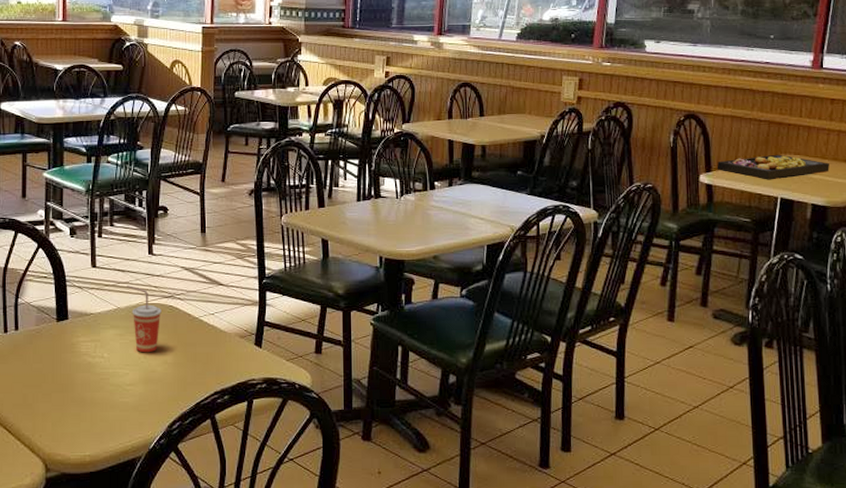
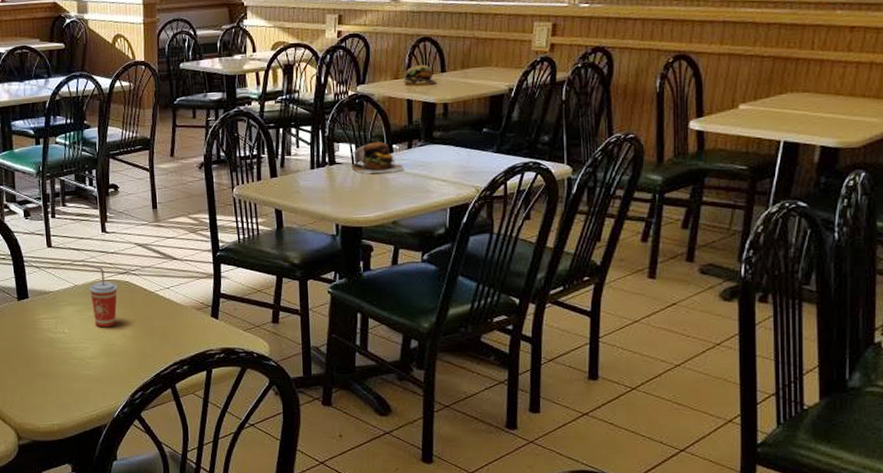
burger: none [395,178,445,209] -> present [351,142,405,175]
burger: none [446,108,477,127] -> present [404,65,438,85]
food tray: present [717,154,830,180] -> none [710,93,844,123]

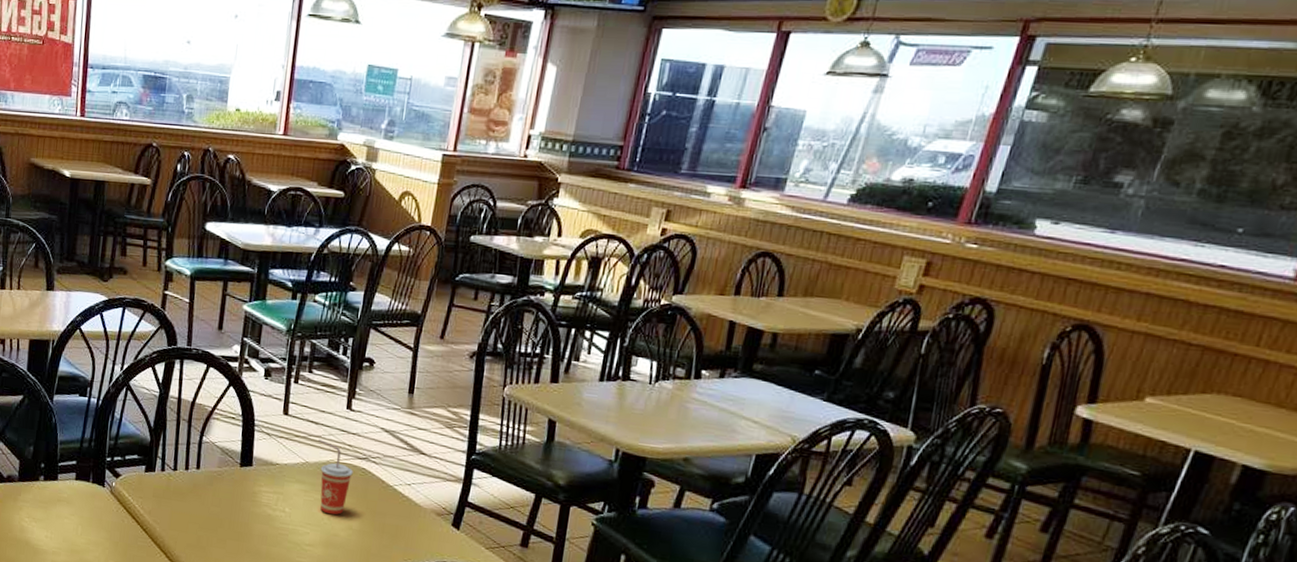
burger: present [351,142,405,175] -> none [647,363,711,403]
burger: present [404,65,438,85] -> none [730,283,771,309]

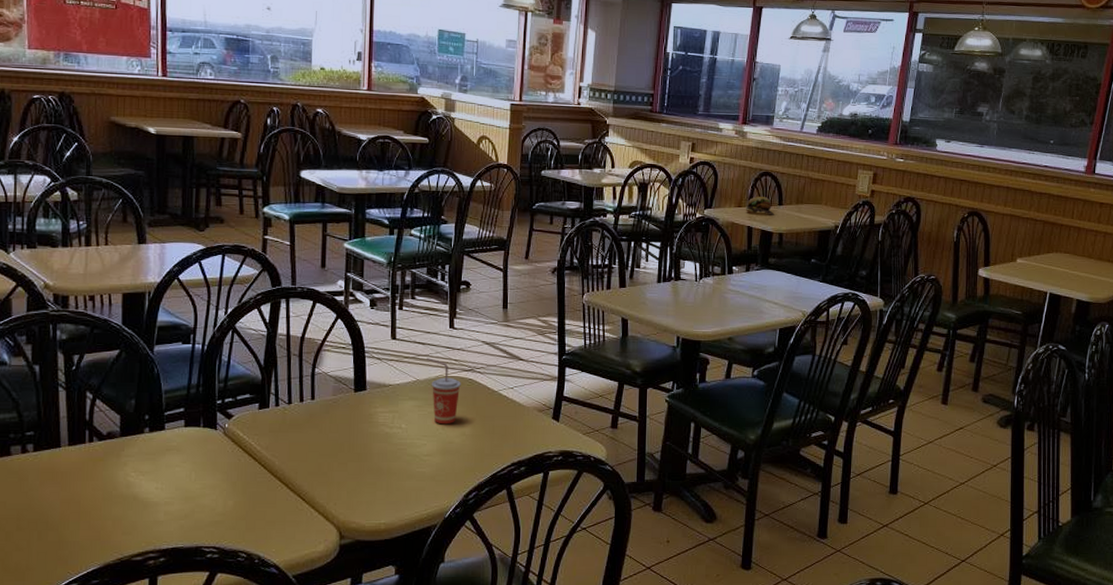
burger: none [730,283,771,309] -> present [746,196,775,215]

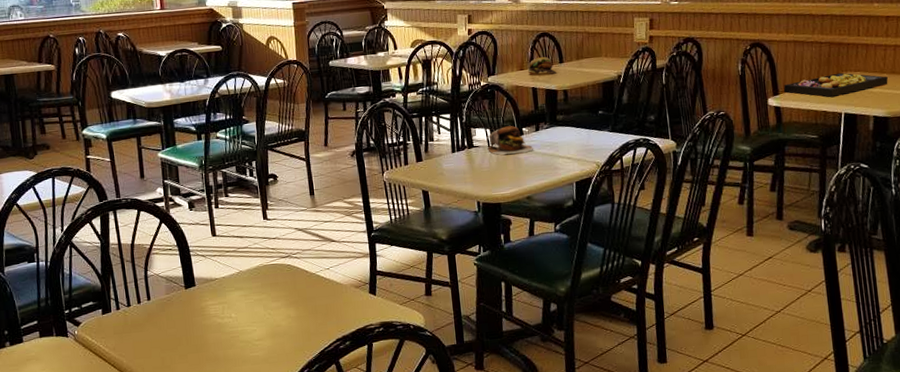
beverage cup: present [427,358,461,425] -> none [246,249,281,310]
burger: none [694,263,742,293] -> present [487,126,534,156]
food tray: none [994,252,1095,276] -> present [783,72,888,98]

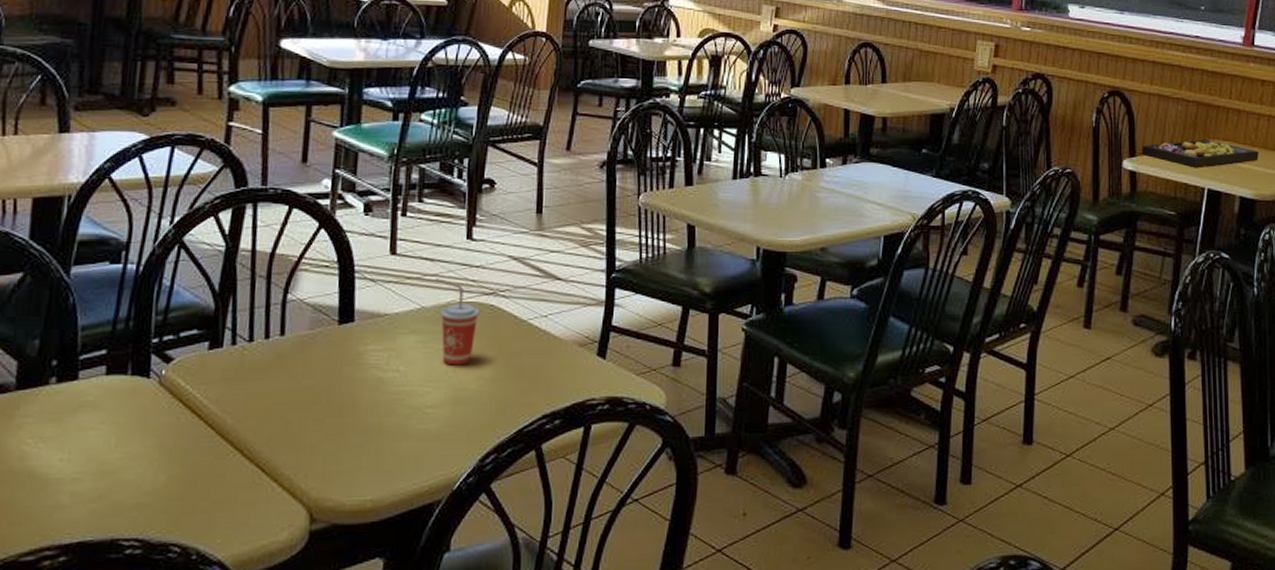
beverage cup: none [246,249,281,310] -> present [436,278,480,366]
burger: present [487,126,534,156] -> none [779,154,837,191]
burger: present [528,57,557,75] -> none [842,72,877,95]

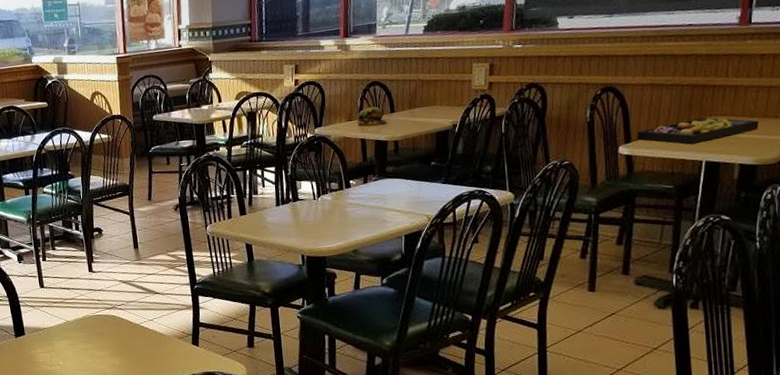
beverage cup: present [436,278,480,366] -> none [73,301,106,359]
burger: none [842,72,877,95] -> present [357,106,388,126]

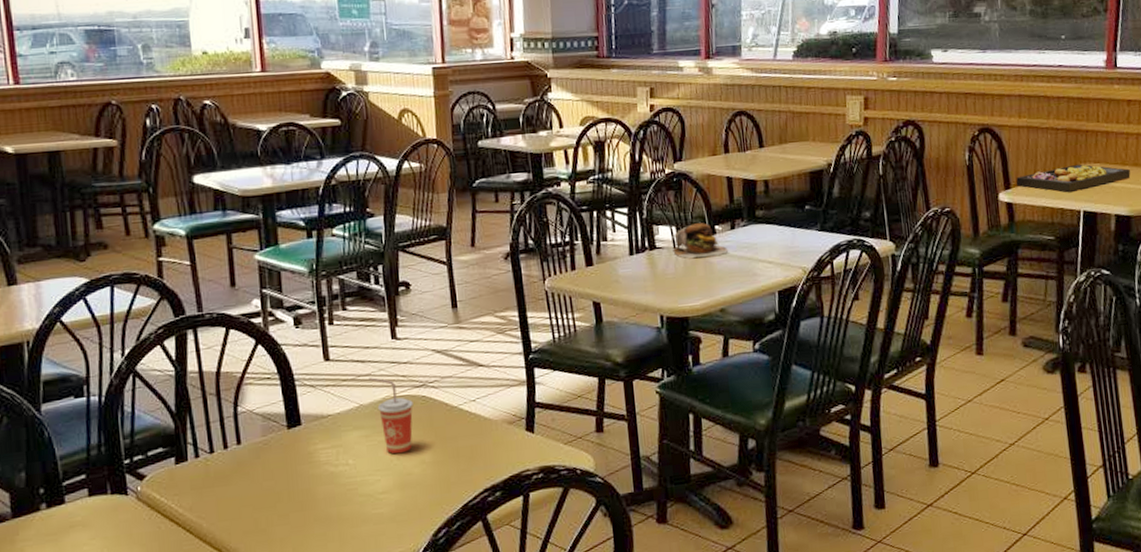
beverage cup: none [73,301,106,359] -> present [369,377,413,454]
burger: none [313,178,362,209] -> present [673,223,729,259]
burger: present [357,106,388,126] -> none [722,140,757,162]

